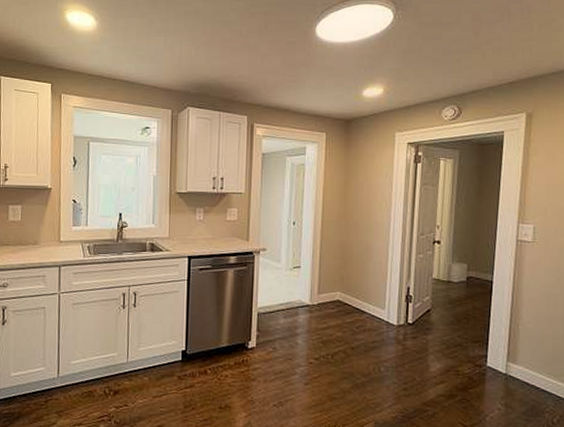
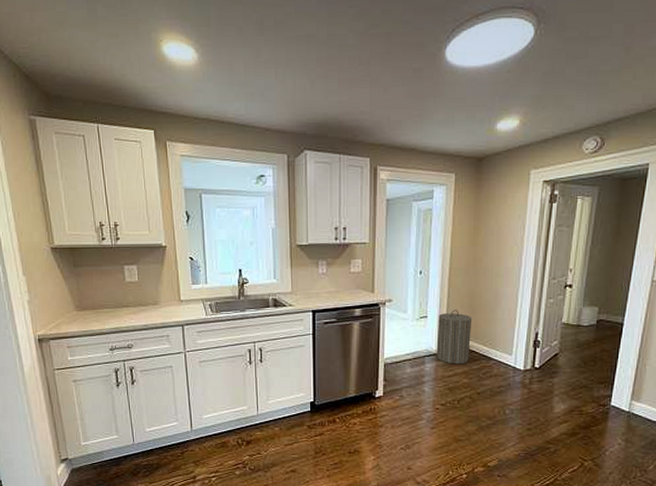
laundry hamper: none [309,261,345,317] -> present [436,309,473,364]

